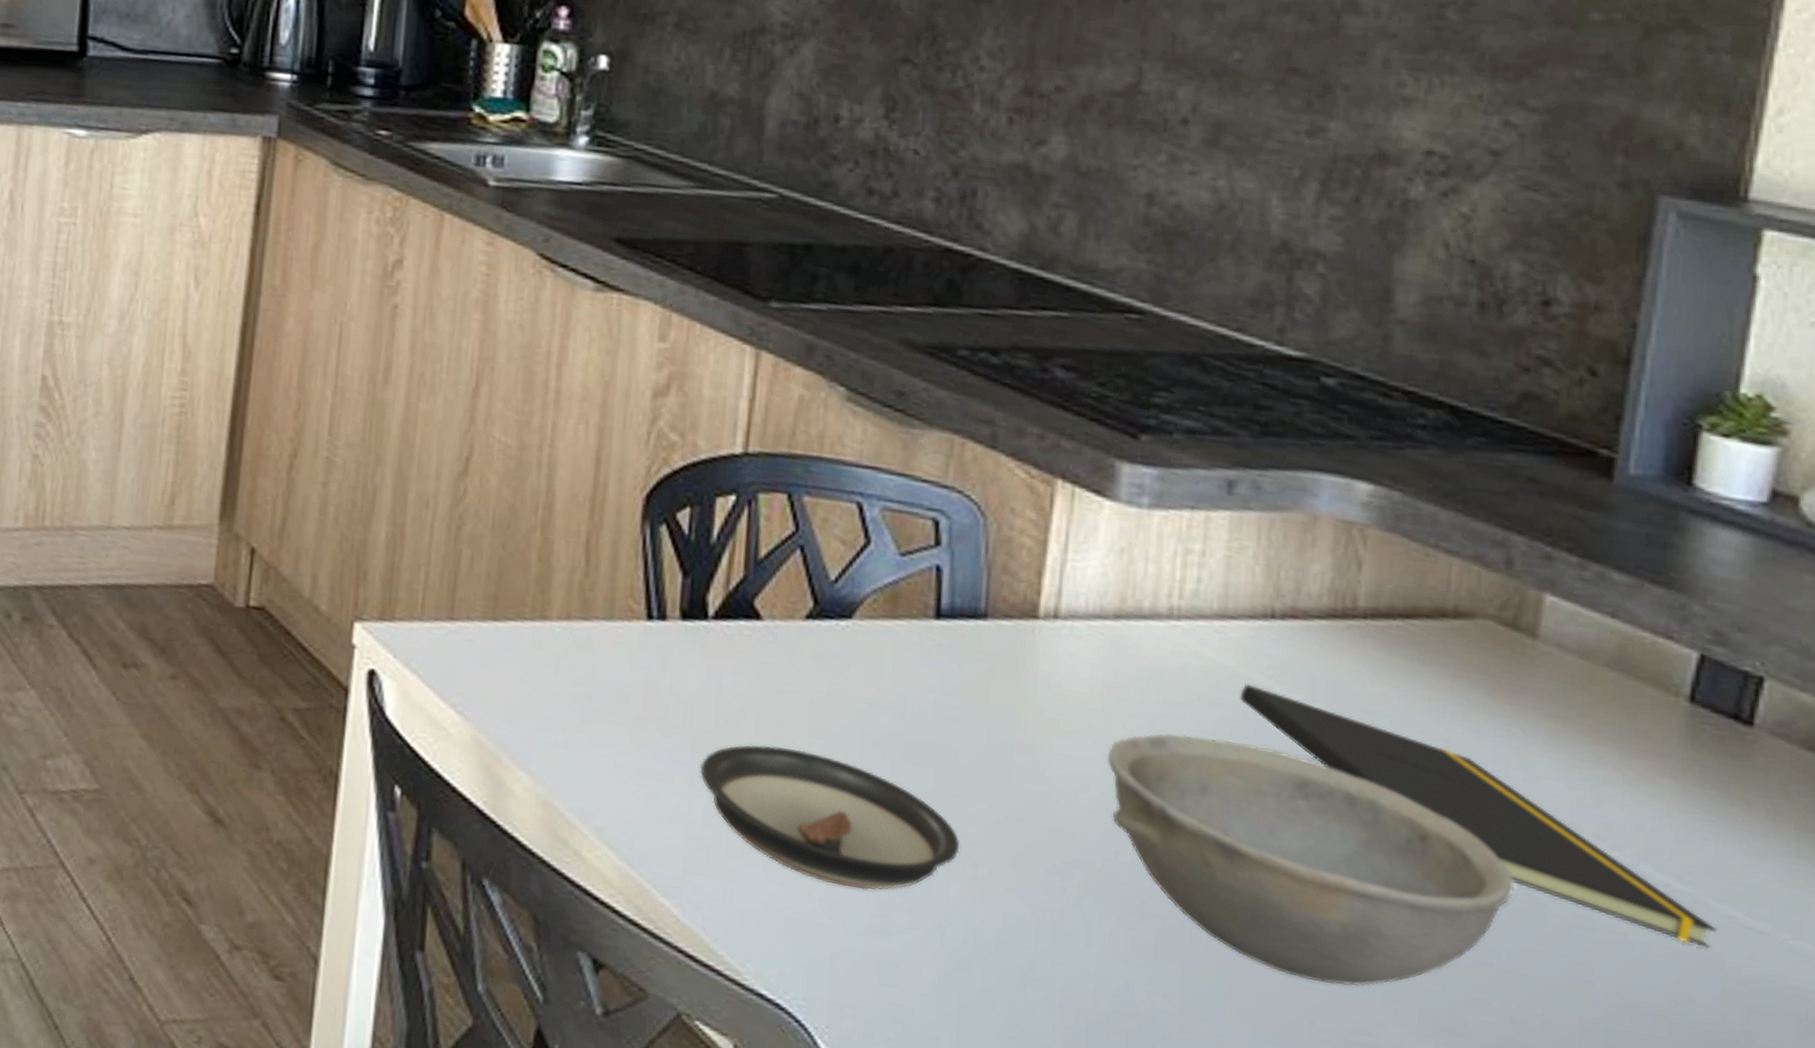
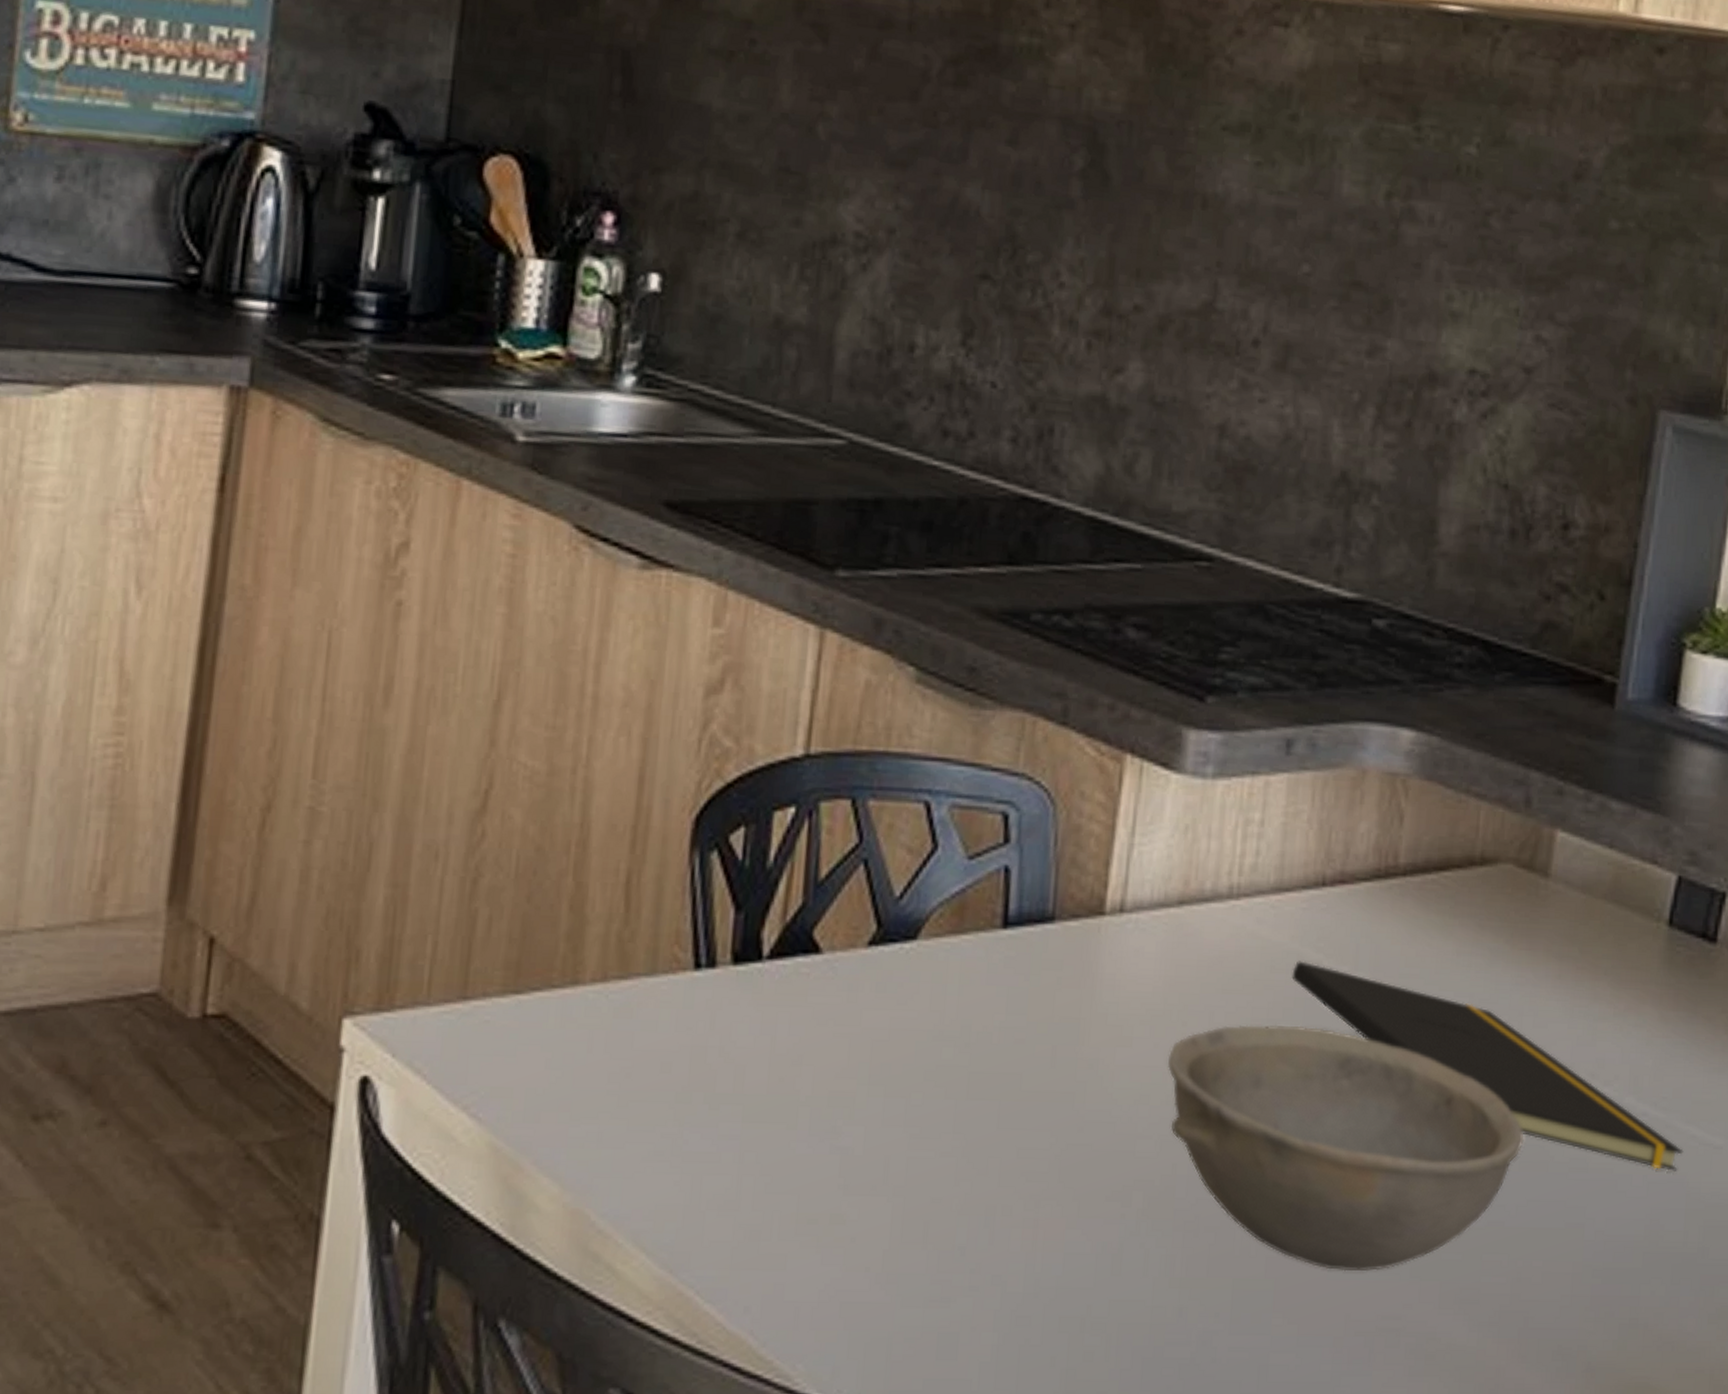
saucer: present [699,744,960,891] -> none [750,1101,1023,1254]

